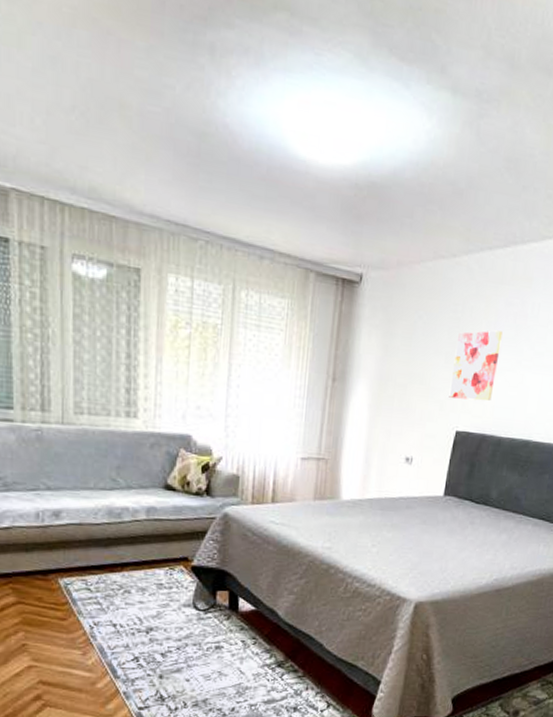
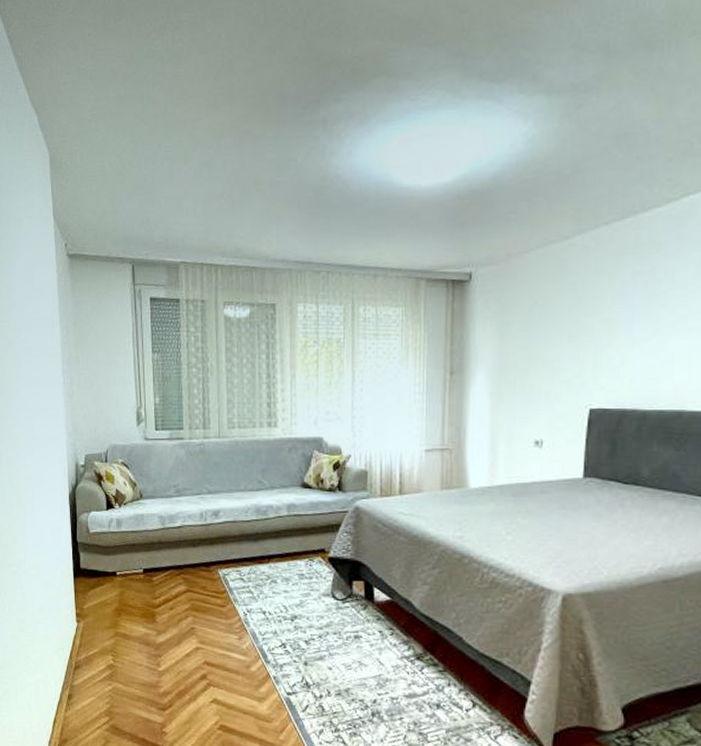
wall art: present [449,330,503,401] -> none [577,301,632,376]

